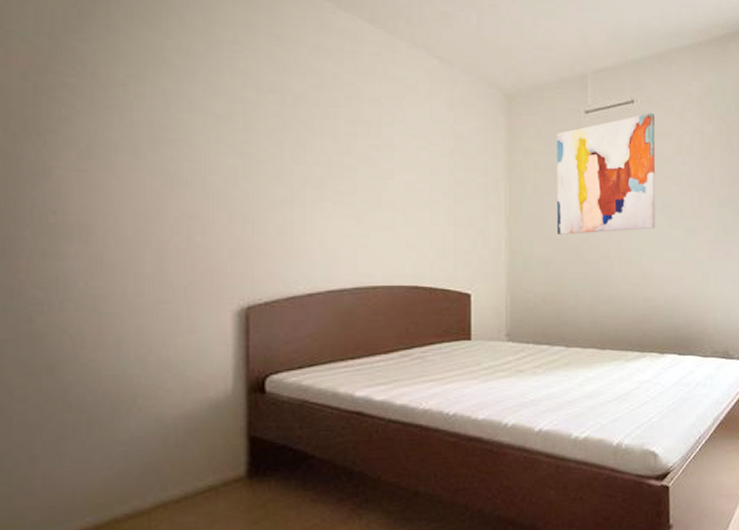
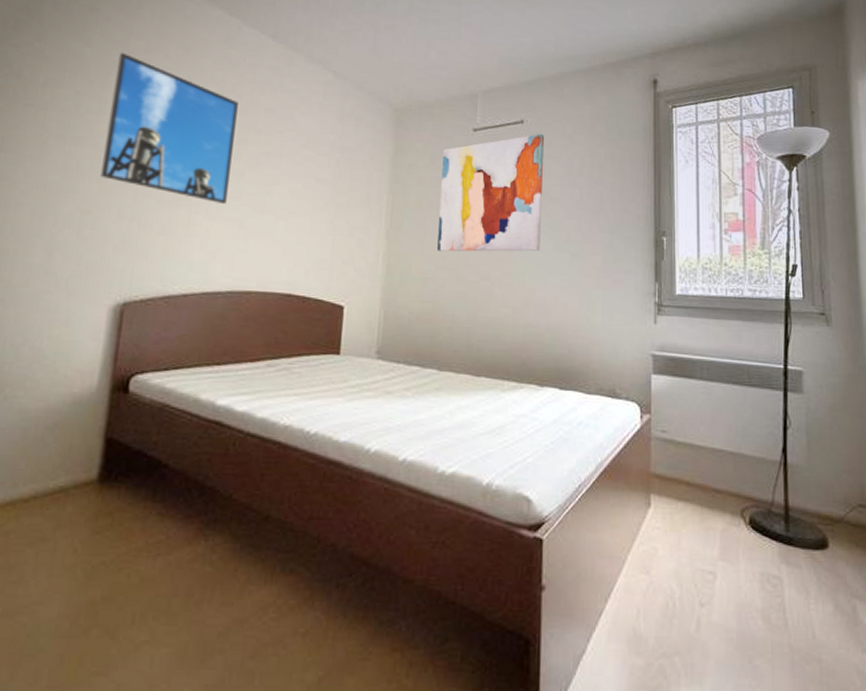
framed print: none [203,43,342,200] -> present [100,52,238,204]

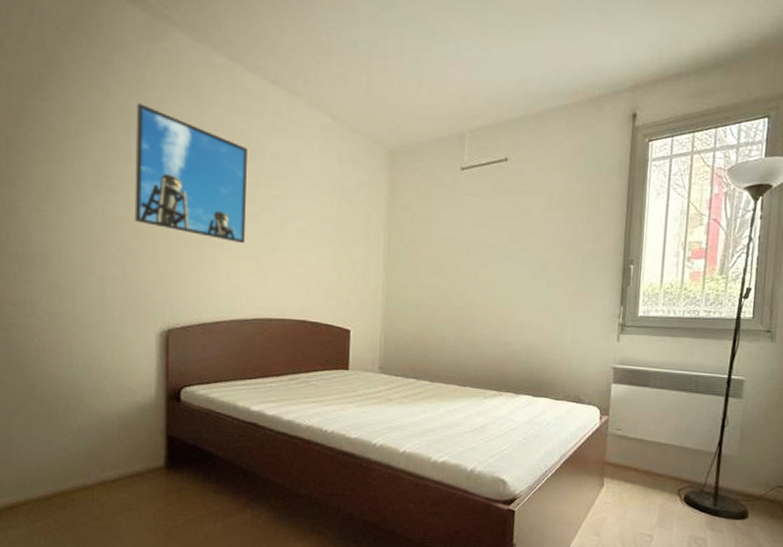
wall art: present [437,133,544,252] -> none [429,170,526,282]

